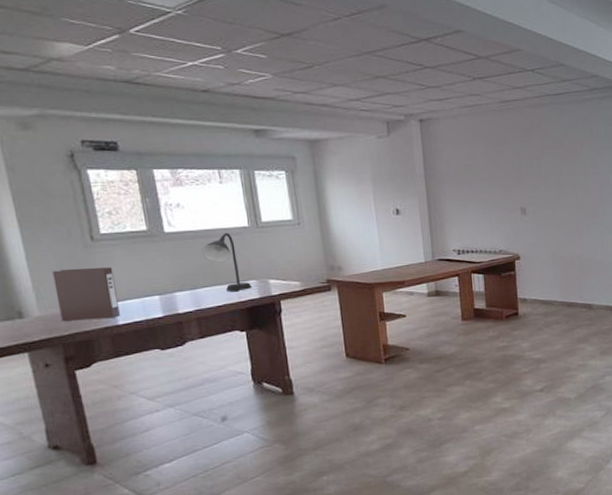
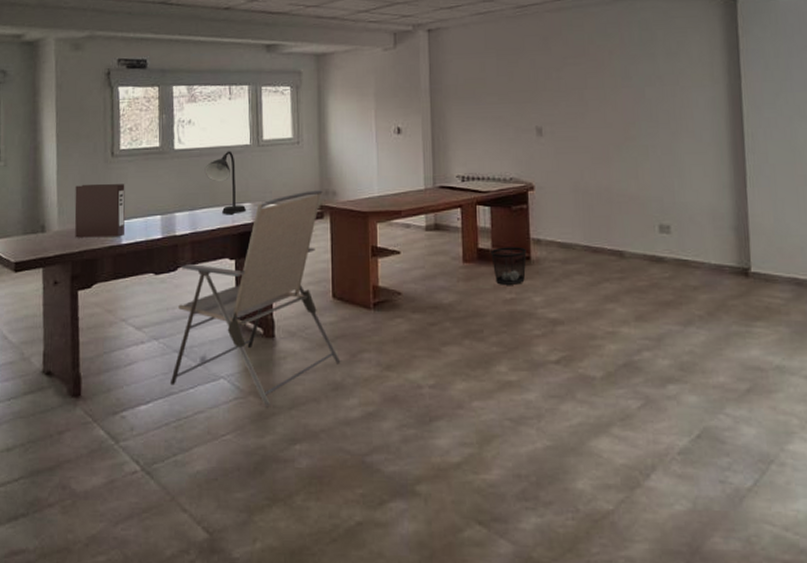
folding chair: none [189,266,359,451] -> present [171,190,341,407]
waste bin: none [485,305,515,336] -> present [491,247,527,285]

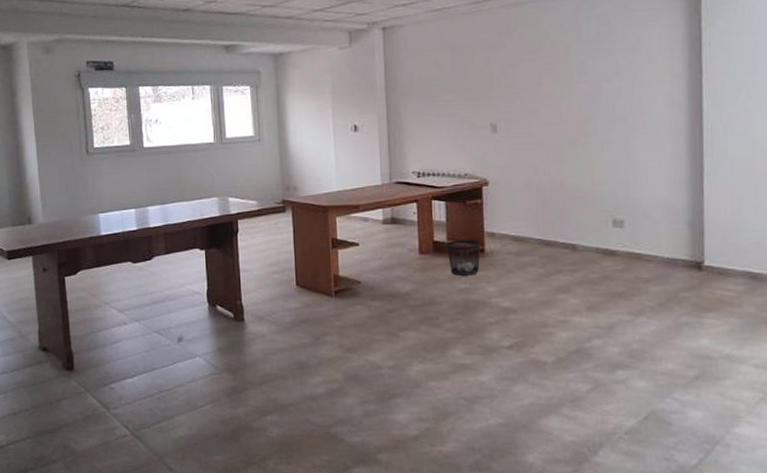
binder: present [74,183,125,238] -> none [56,179,104,229]
folding chair: present [171,190,341,407] -> none [152,186,306,383]
desk lamp: present [204,151,247,215] -> none [173,148,214,209]

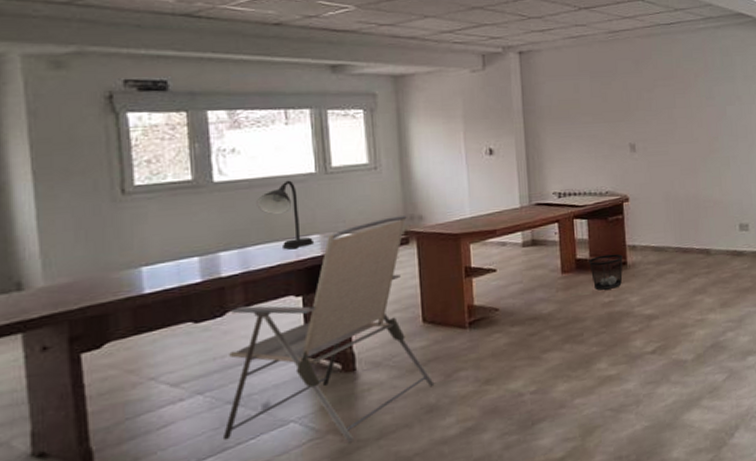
folding chair: none [152,186,306,383] -> present [224,215,435,443]
desk lamp: none [173,148,214,209] -> present [256,180,315,250]

